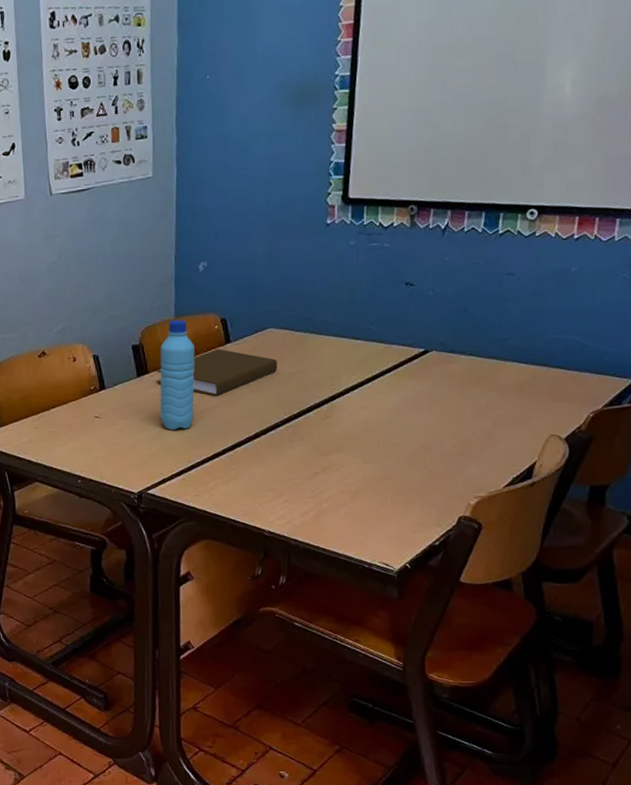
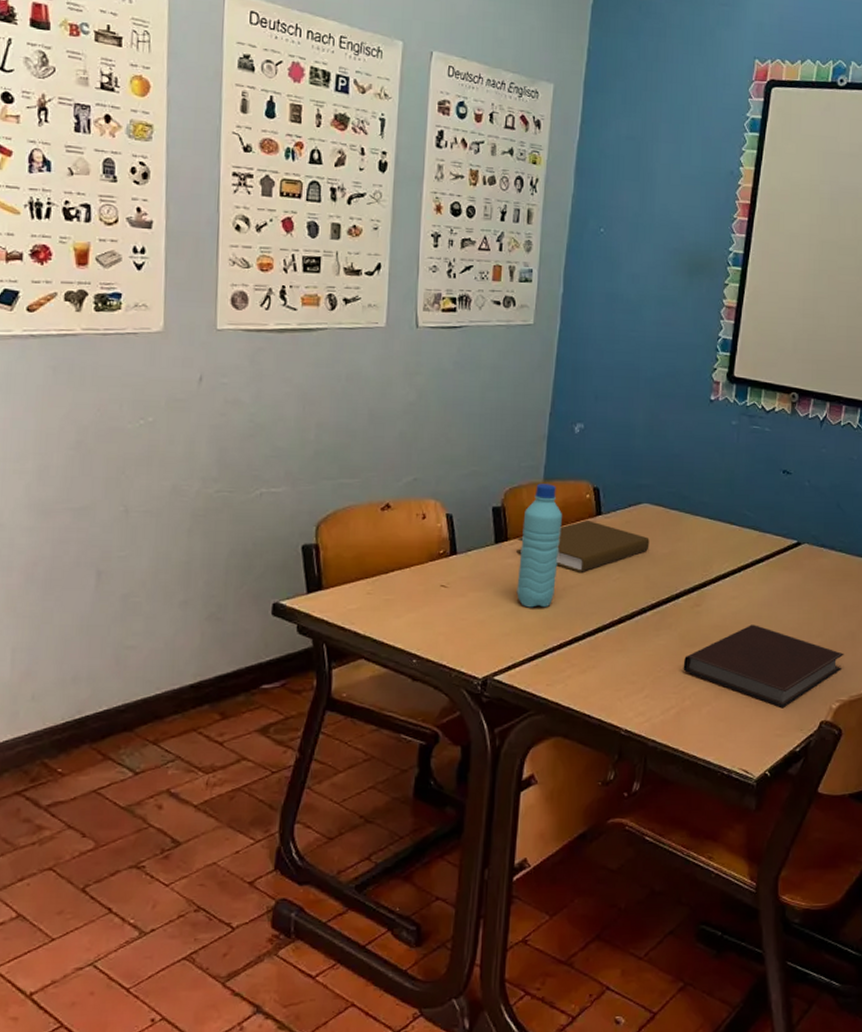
notebook: none [318,431,480,506] -> present [683,625,844,707]

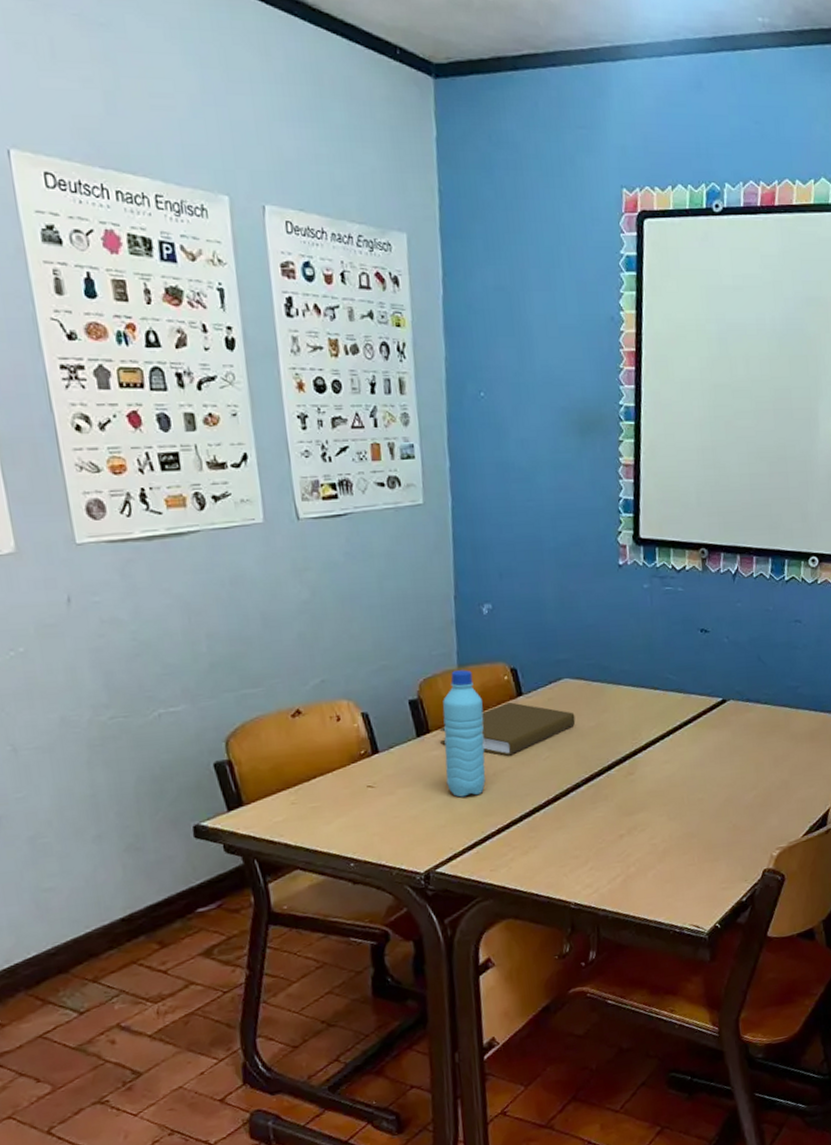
notebook: present [683,625,844,707] -> none [623,785,780,862]

